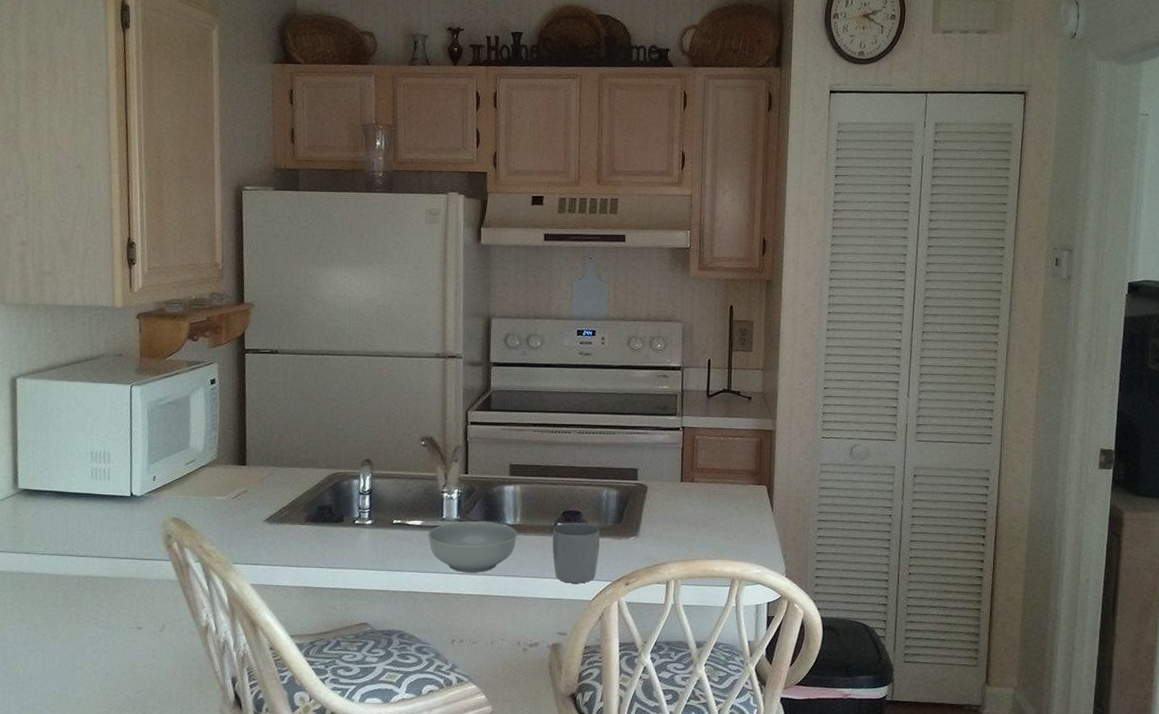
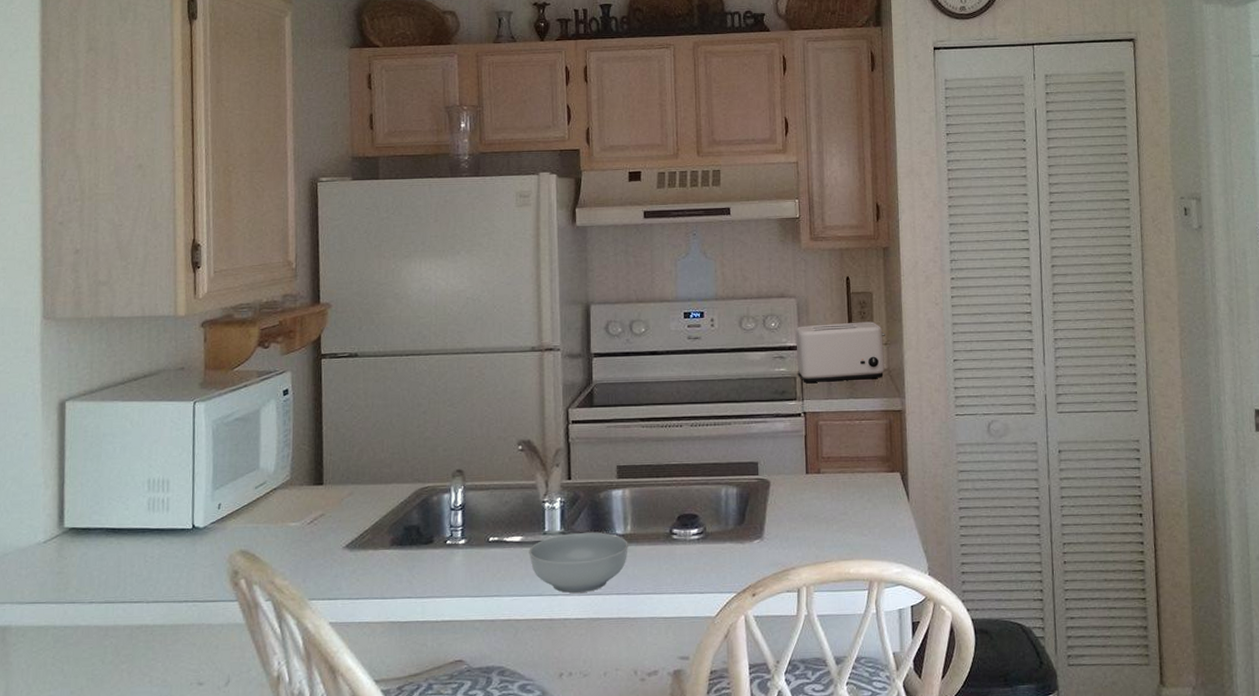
mug: present [552,522,600,584] -> none [667,527,721,598]
toaster: none [679,348,763,402] -> present [795,321,885,384]

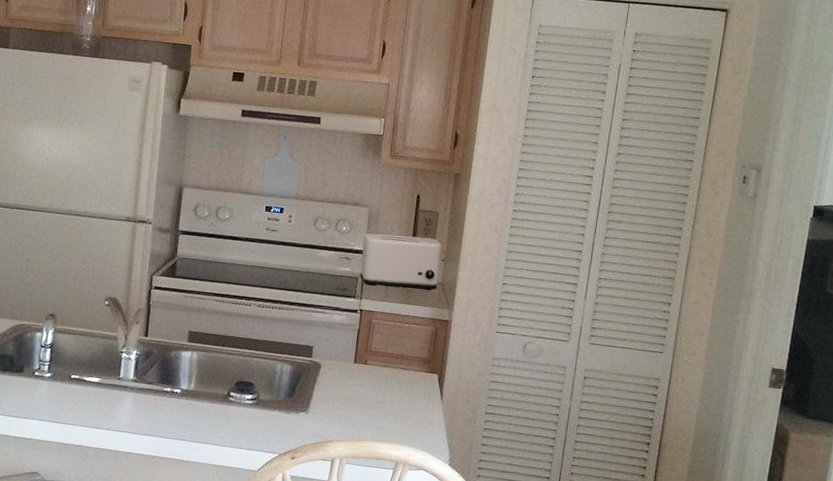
bowl: present [529,532,628,593] -> none [103,382,191,434]

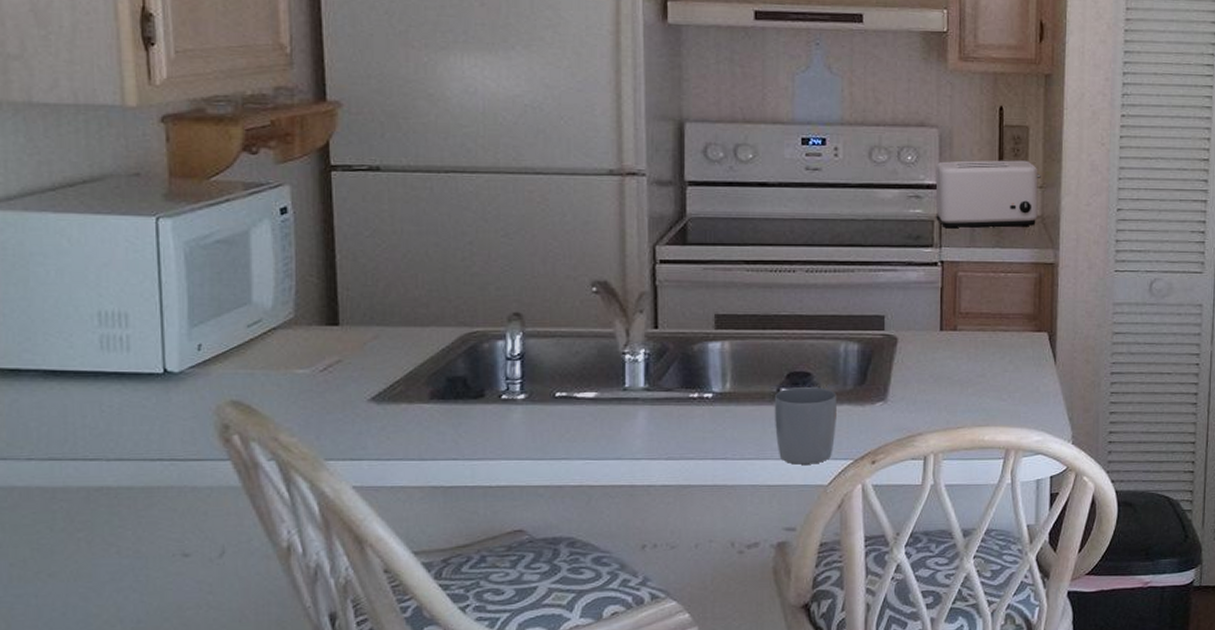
mug: none [223,392,271,454] -> present [774,386,837,465]

